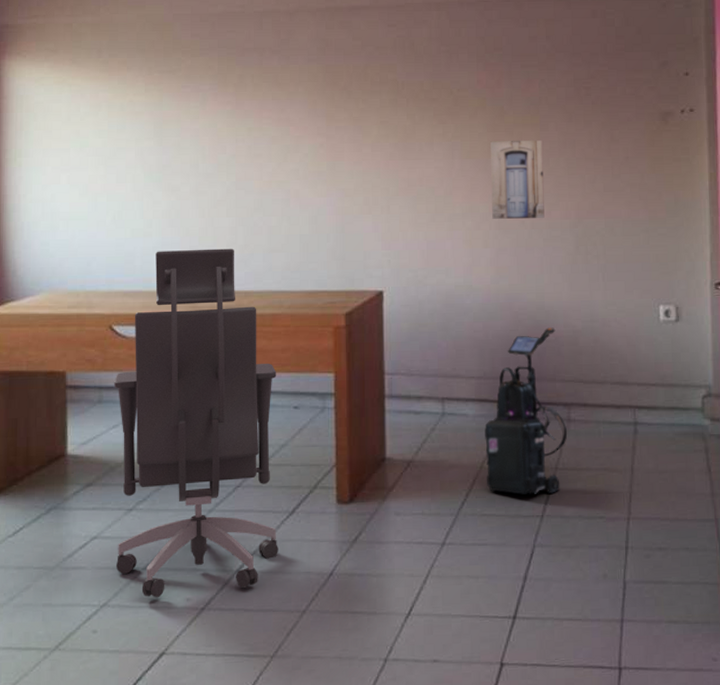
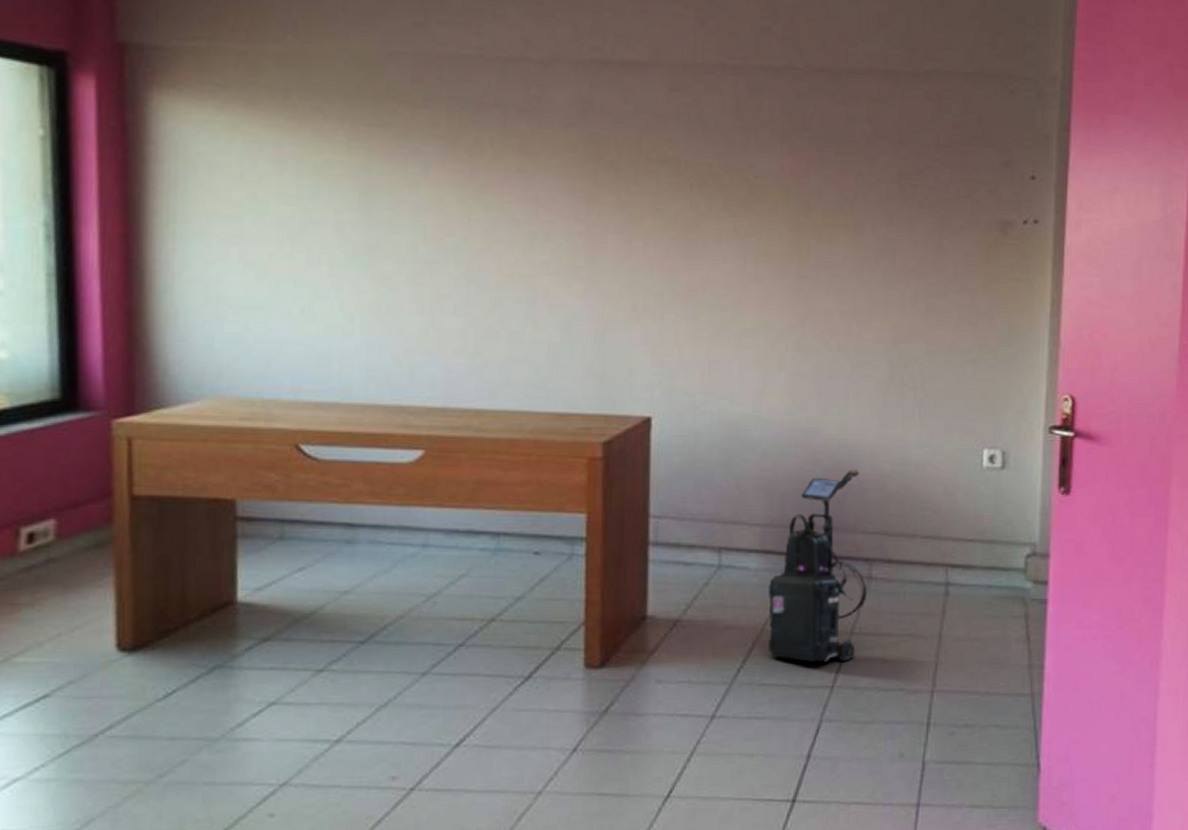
office chair: present [114,248,278,598] -> none [301,354,514,776]
wall art: present [490,140,545,219] -> none [790,243,857,339]

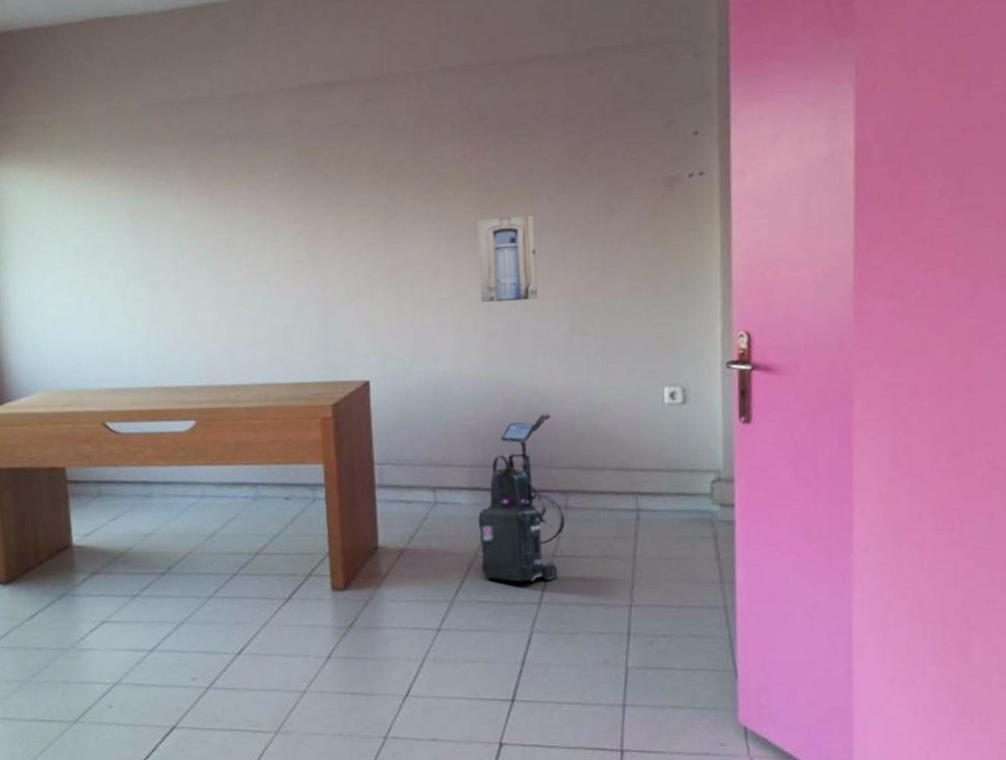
wall art: none [790,243,857,339] -> present [477,216,538,302]

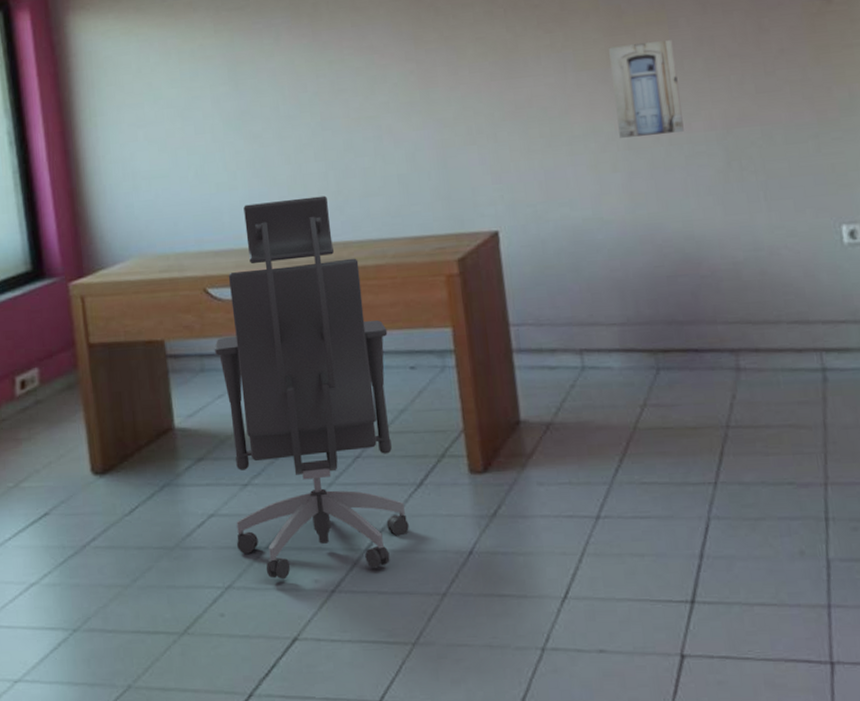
office chair: none [111,342,277,678] -> present [214,195,409,580]
vacuum cleaner: present [478,413,566,582] -> none [634,260,738,458]

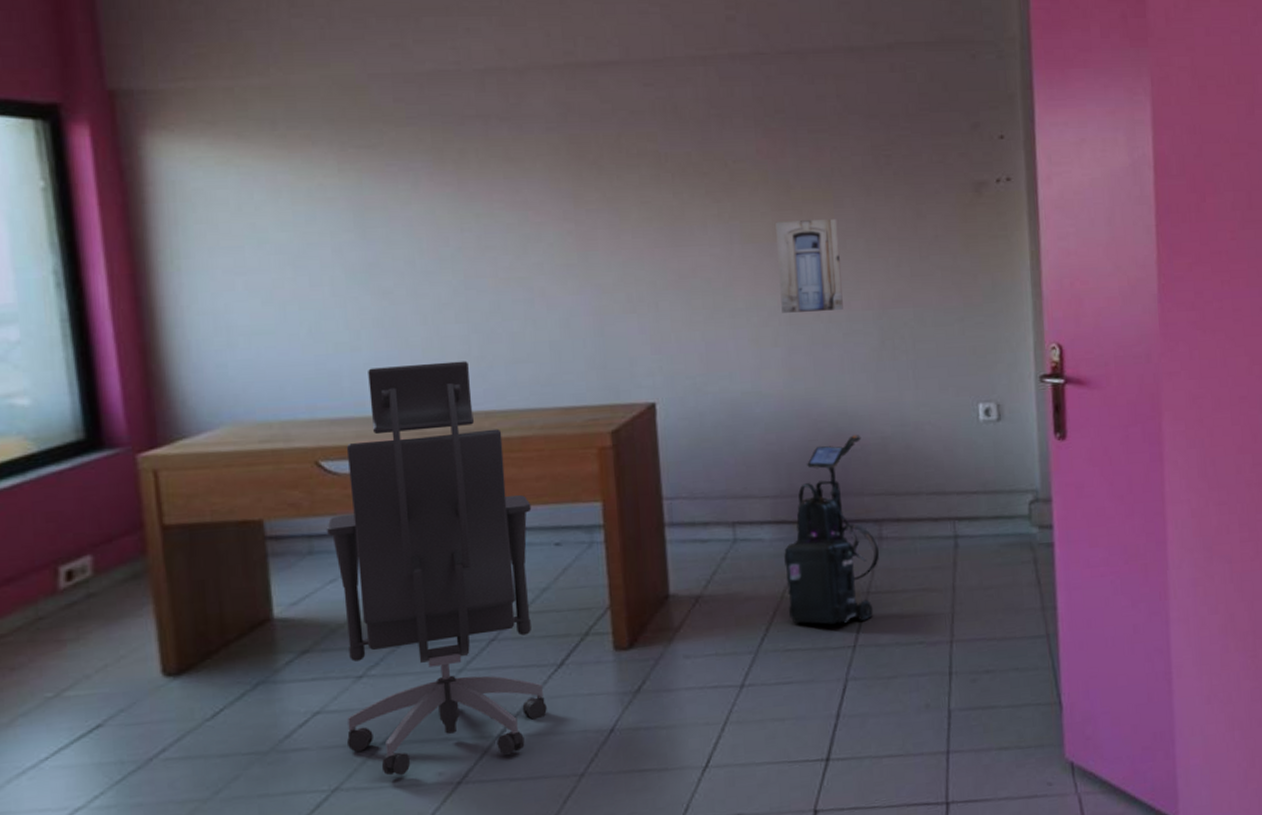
vacuum cleaner: none [634,260,738,458] -> present [784,435,880,625]

